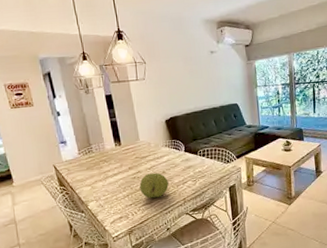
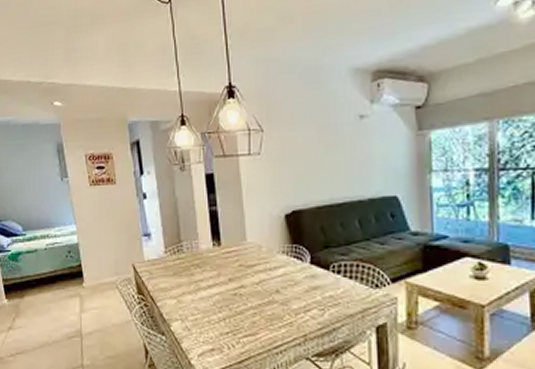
fruit: present [139,172,169,199] -> none [242,290,283,328]

